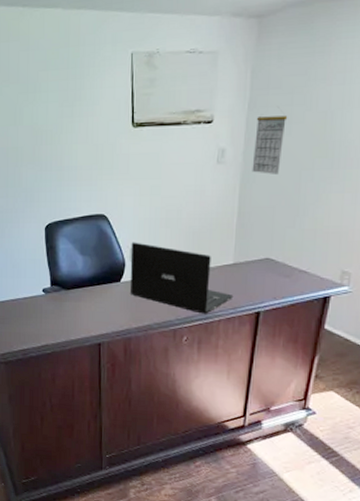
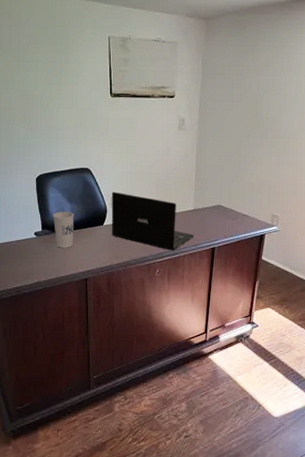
cup: none [63,266,88,308] -> present [52,212,75,248]
calendar: present [252,107,288,174] -> none [205,89,230,140]

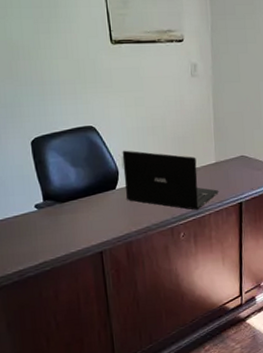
cup: present [52,212,75,248] -> none [55,177,83,220]

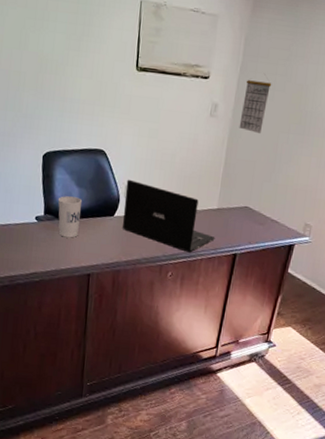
cup: none [55,177,83,220] -> present [58,196,83,238]
calendar: none [220,30,243,85] -> present [239,74,272,133]

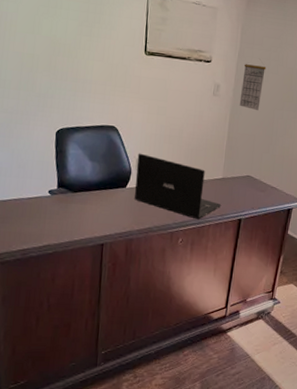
cup: present [58,196,83,238] -> none [71,170,96,210]

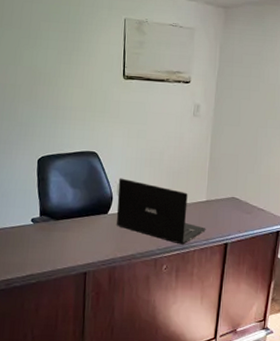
calendar: present [239,59,267,110] -> none [220,77,247,129]

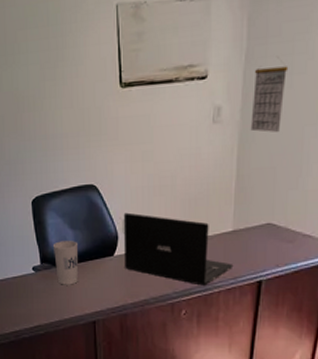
cup: none [53,197,77,238] -> present [52,241,79,285]
calendar: none [220,77,247,129] -> present [250,57,289,133]

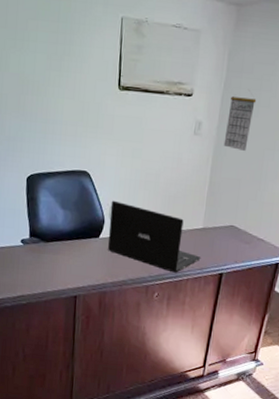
cup: present [52,241,79,285] -> none [42,218,68,261]

